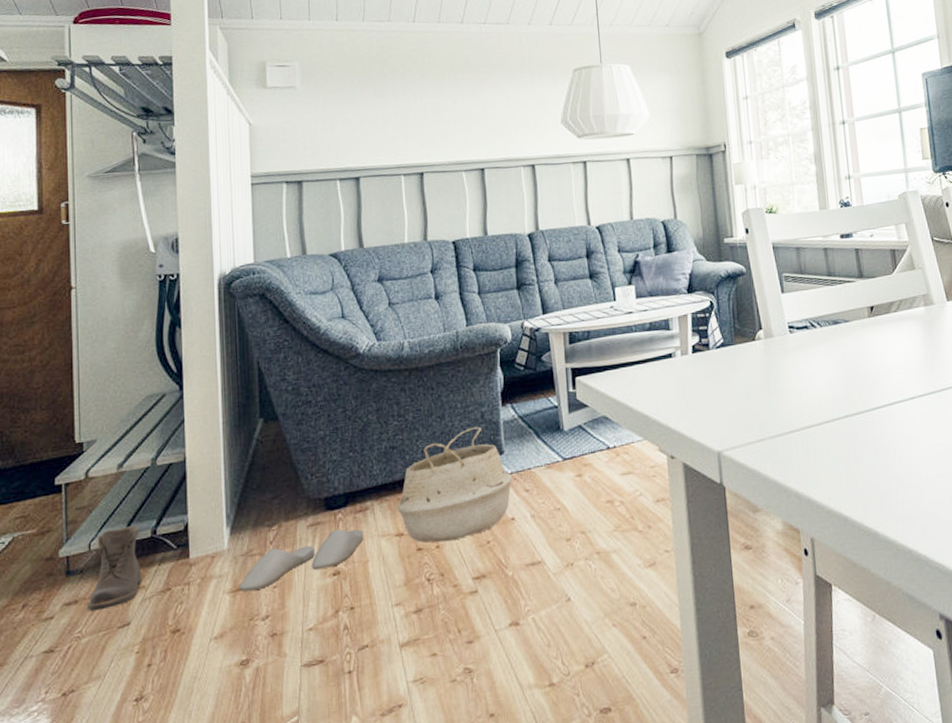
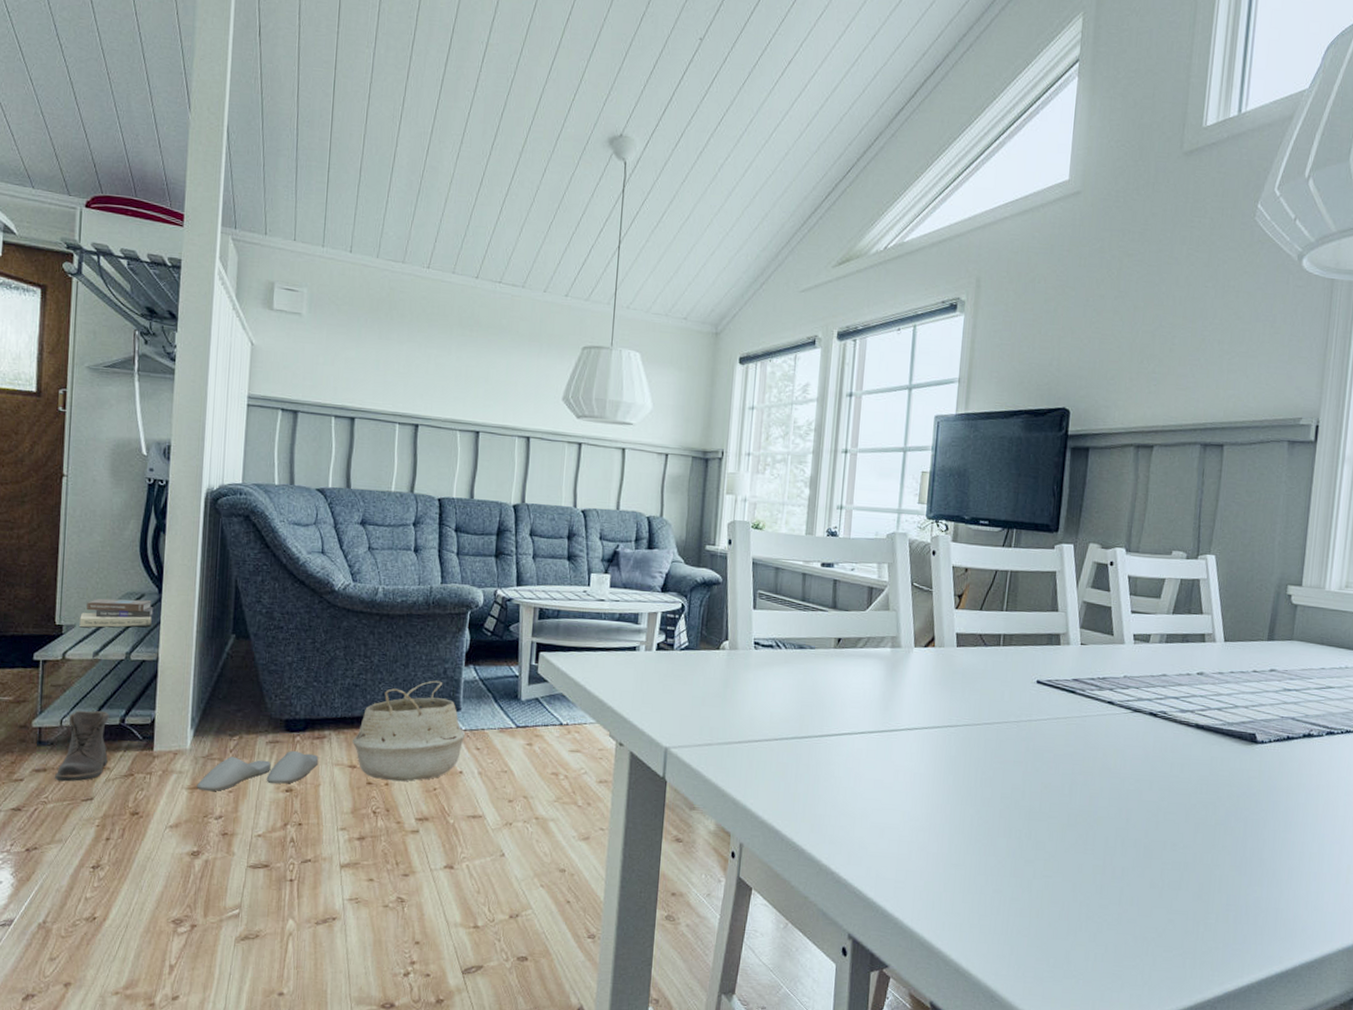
books: none [100,399,176,442] -> present [79,598,154,628]

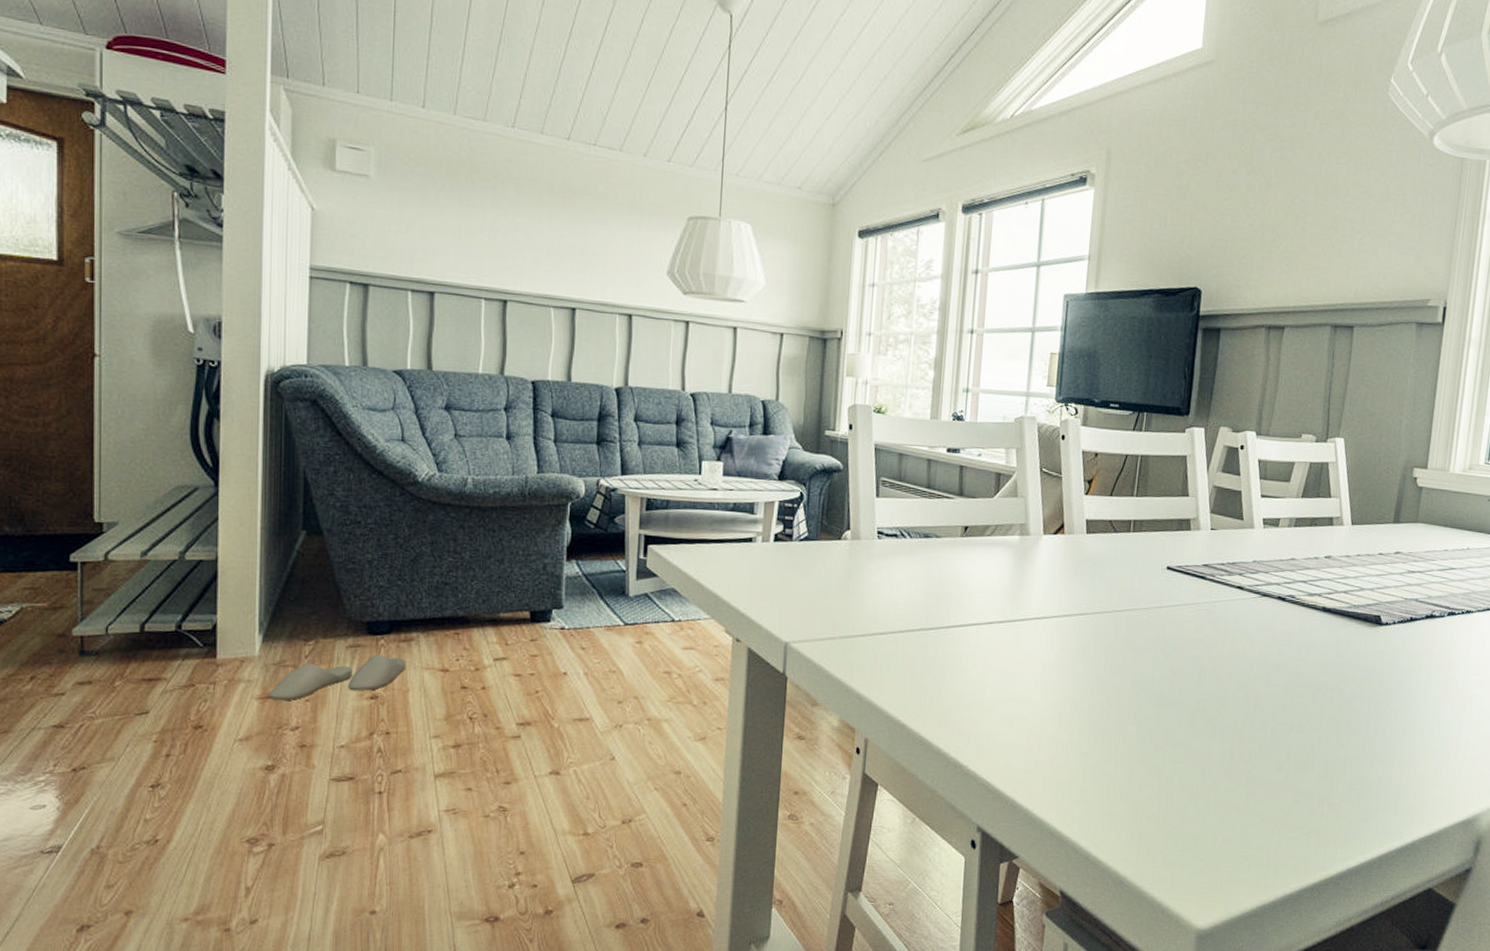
boot: present [54,710,110,782] -> none [101,616,164,695]
books: present [79,598,154,628] -> none [123,492,210,525]
woven basket: present [353,680,466,782] -> none [444,577,569,685]

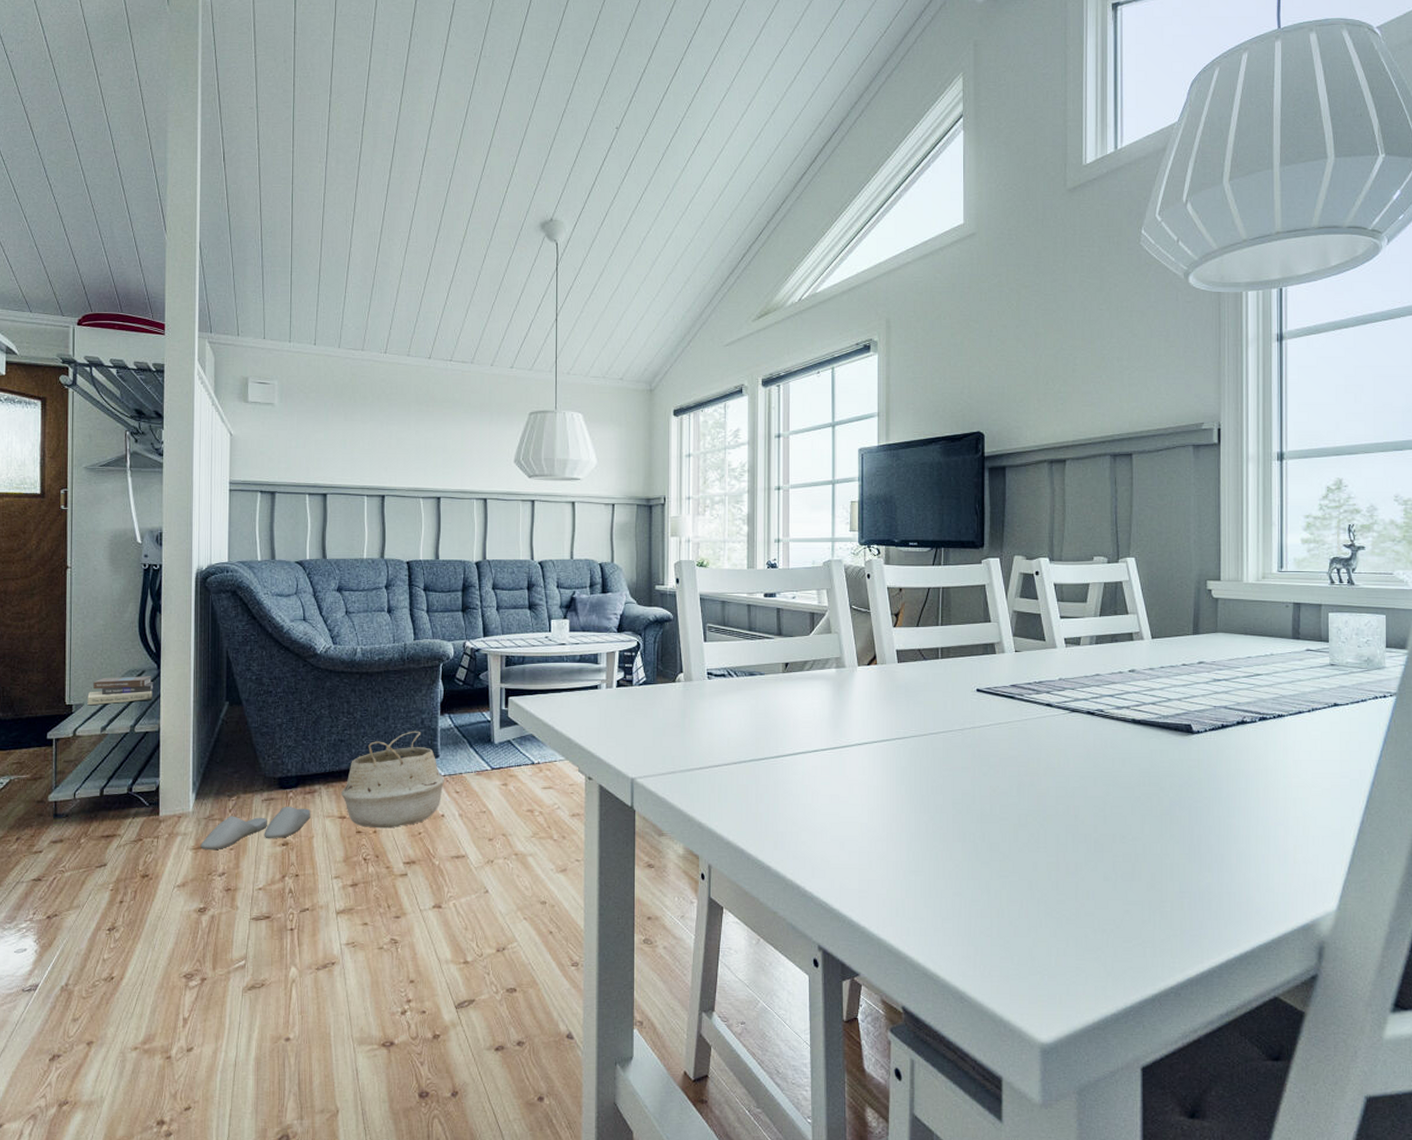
books: none [123,492,210,525] -> present [87,676,154,706]
woven basket: none [444,577,569,685] -> present [341,731,445,829]

